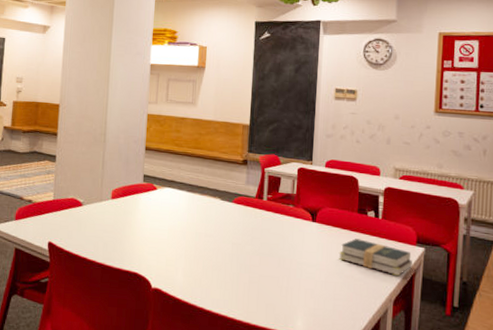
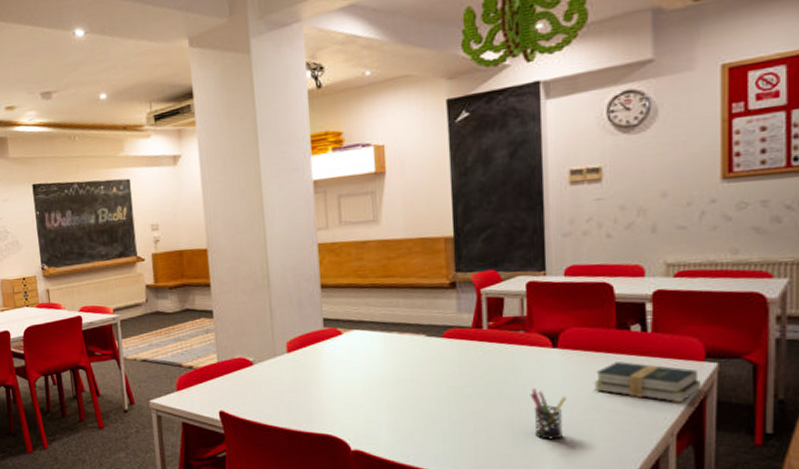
pen holder: none [292,252,319,296] -> present [530,388,566,440]

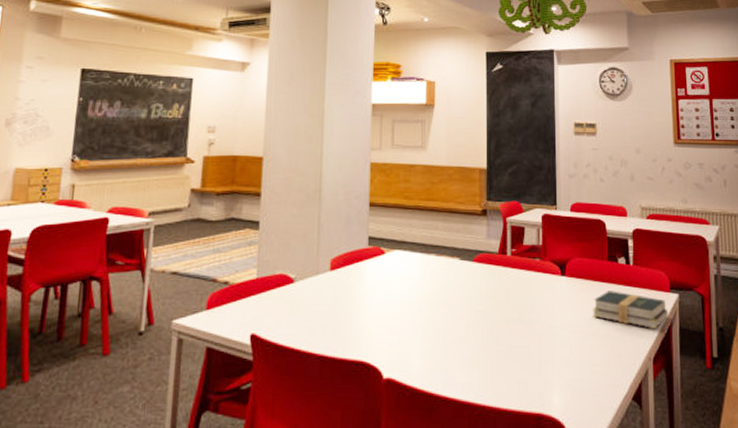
pen holder: present [530,388,566,440] -> none [543,314,572,365]

